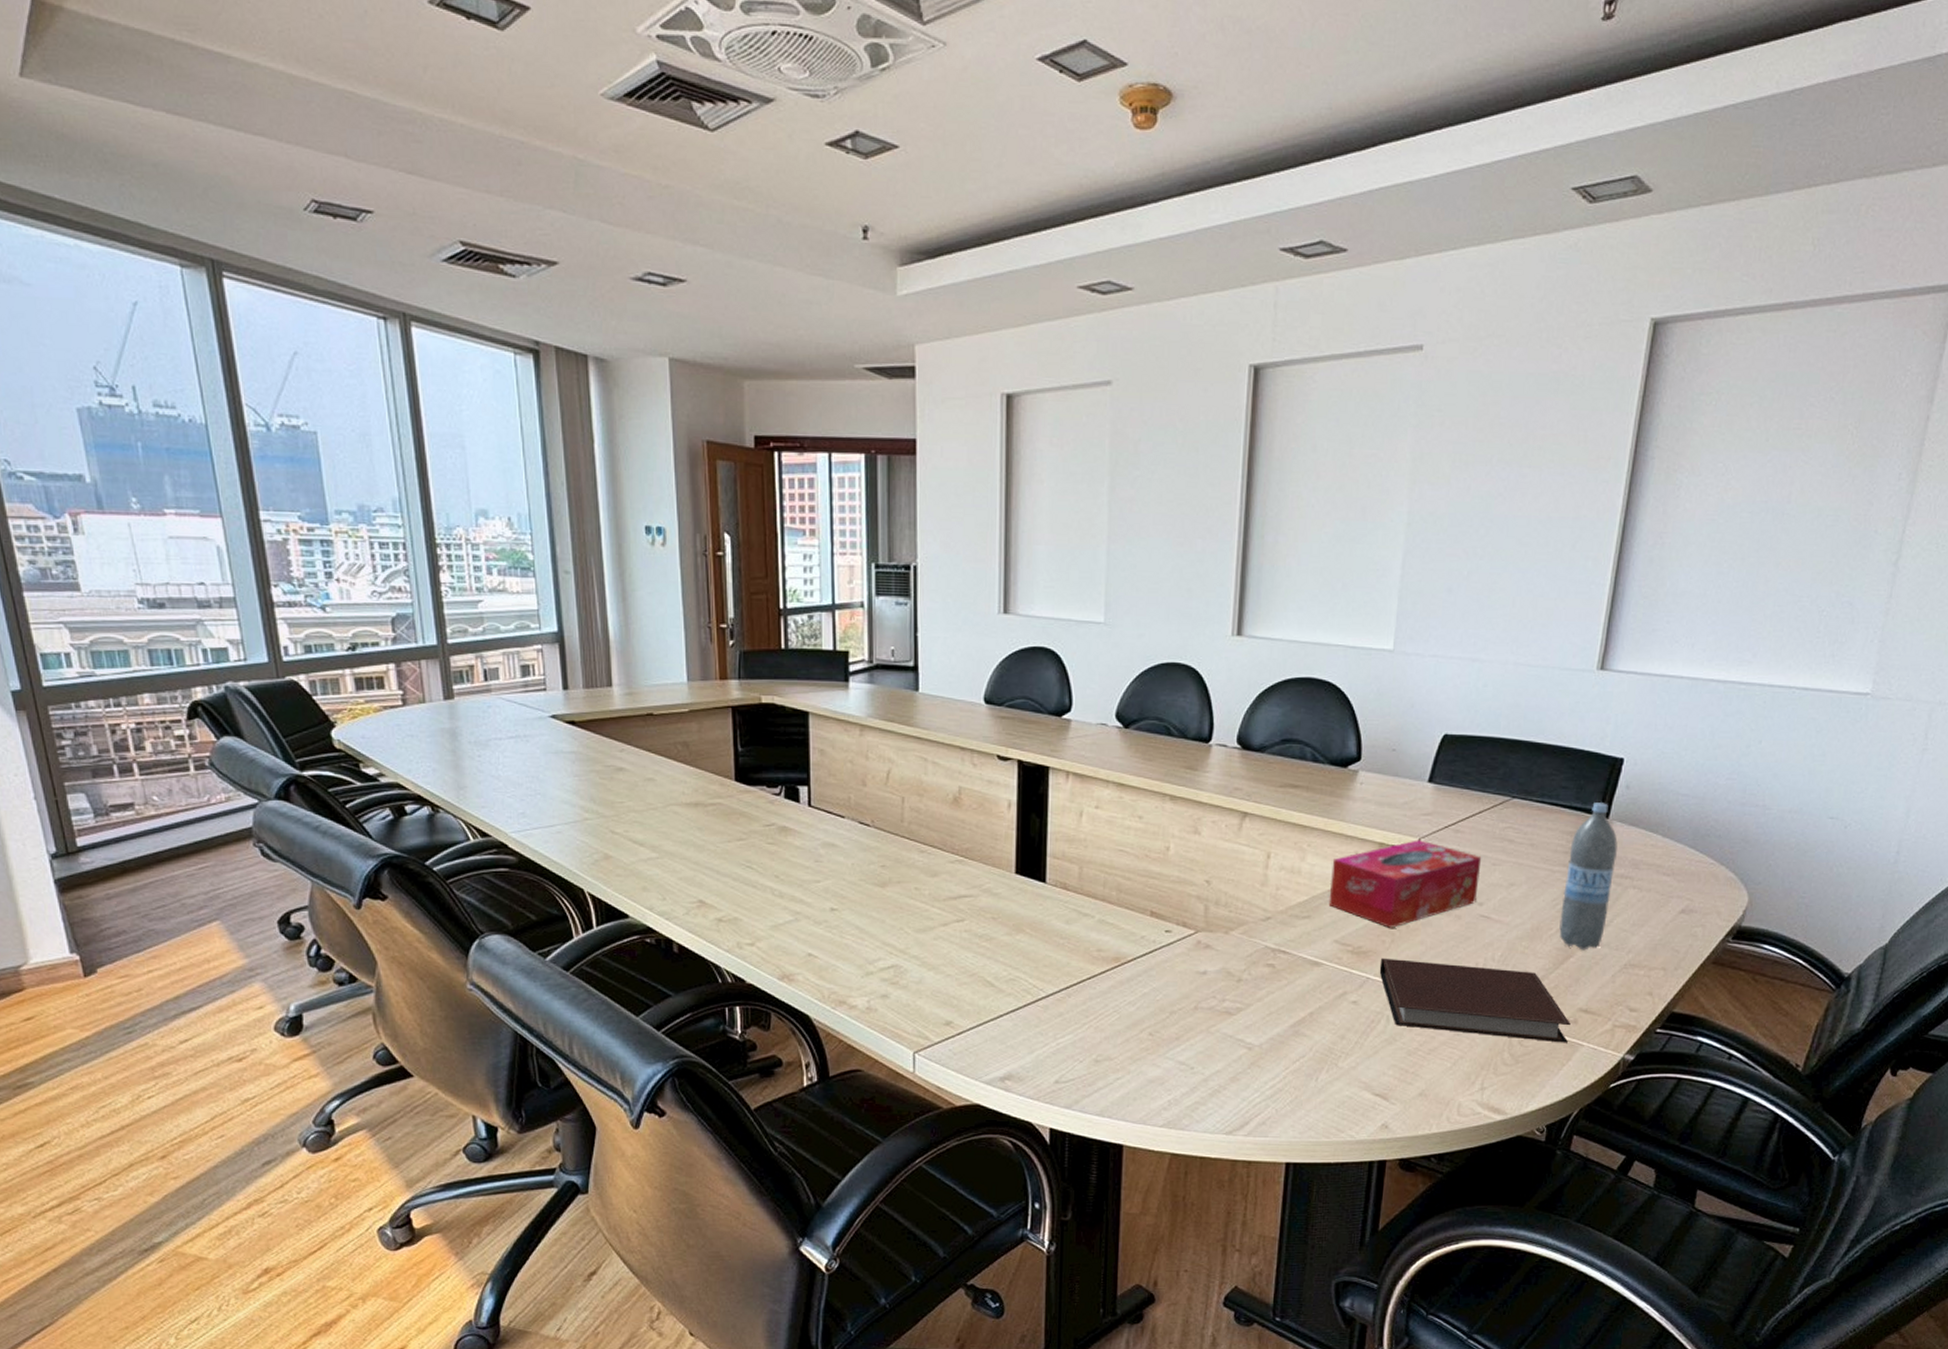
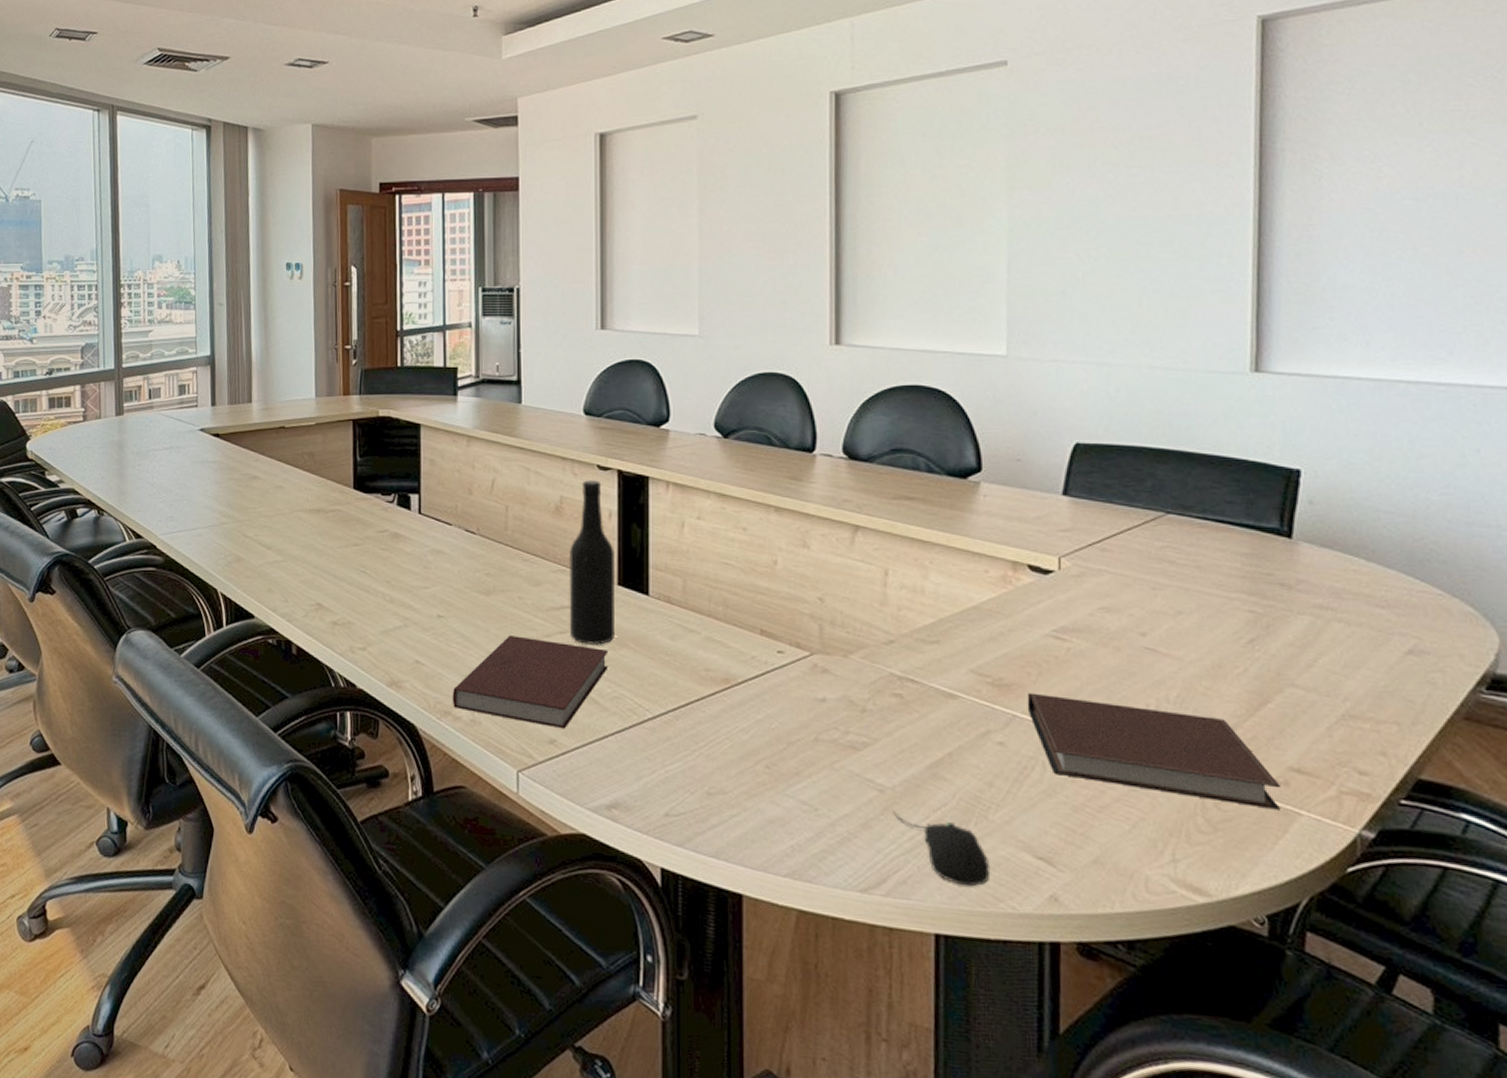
notebook: none [847,926,1005,1011] -> present [452,635,609,729]
bottle: none [966,770,1014,933] -> present [569,480,616,646]
computer mouse: none [1258,1064,1336,1122] -> present [893,810,991,887]
tissue box: present [1328,840,1482,928] -> none [958,558,1139,658]
water bottle: present [1559,802,1618,950] -> none [1246,520,1310,695]

